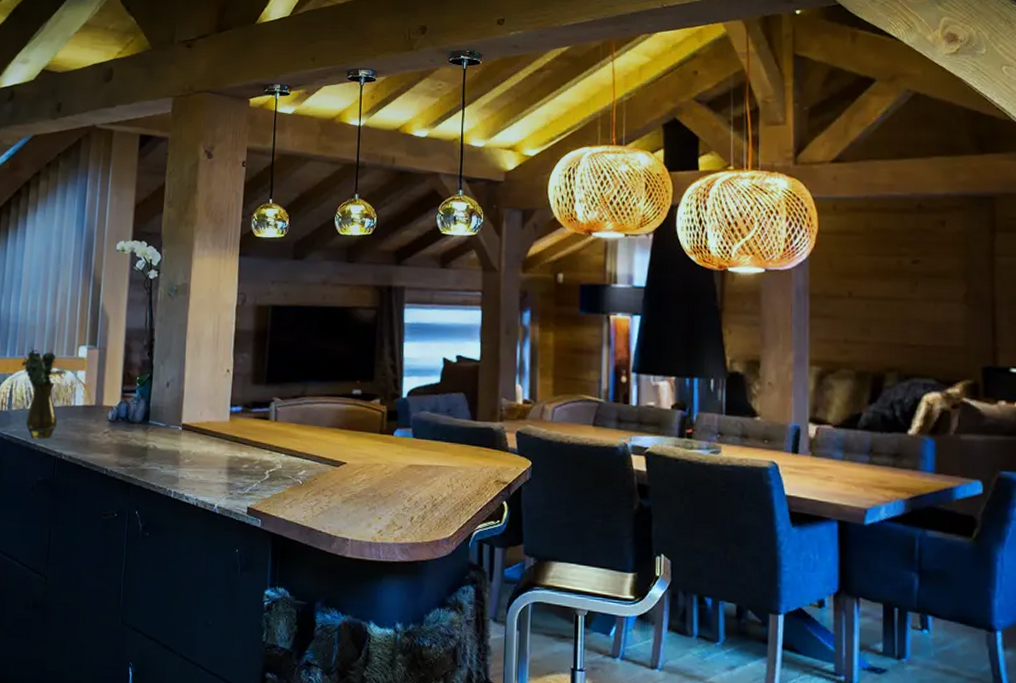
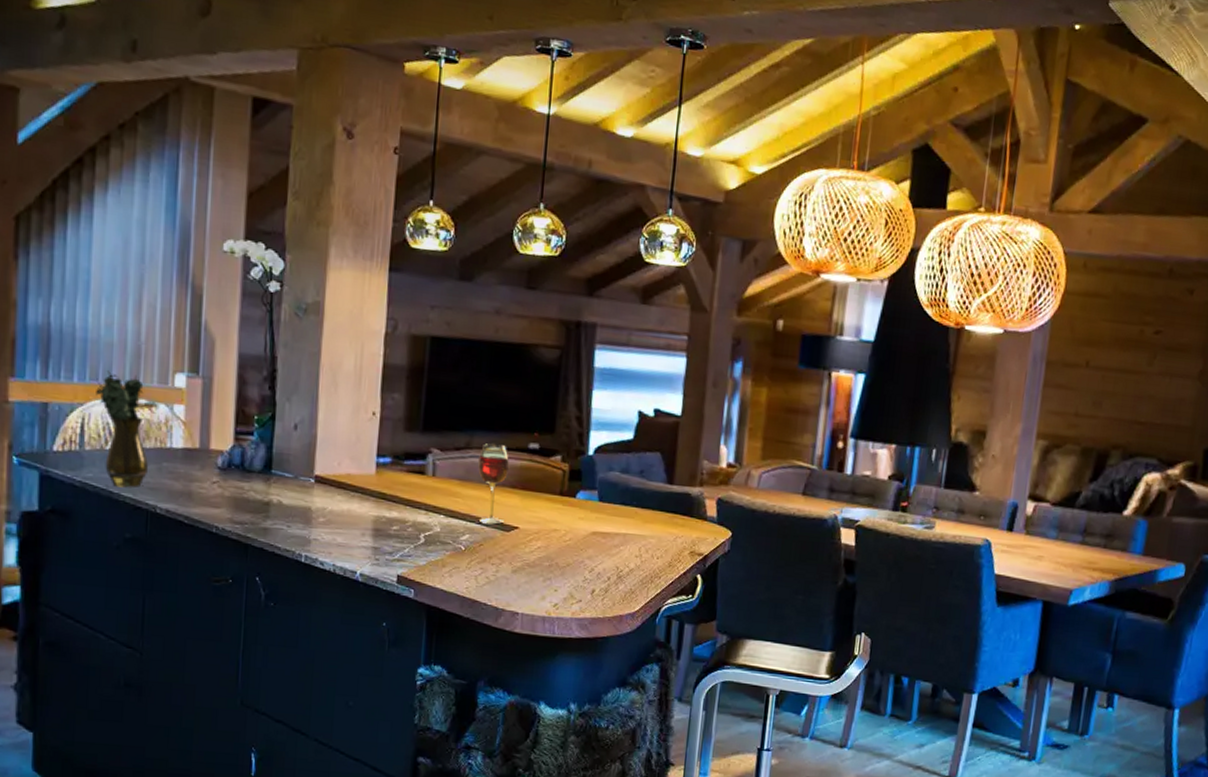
wineglass: none [311,391,338,461] -> present [478,443,510,525]

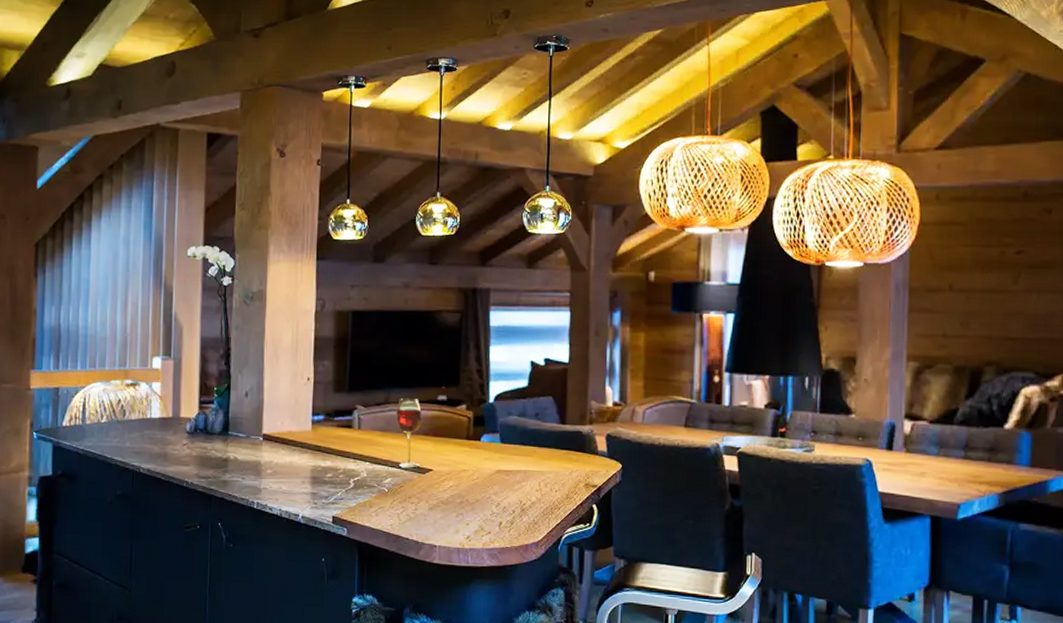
vase: present [96,371,149,489] -> none [94,359,134,453]

